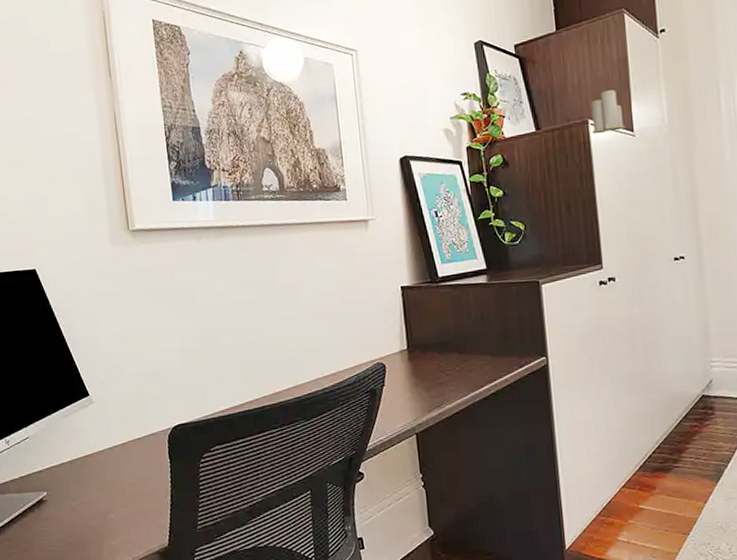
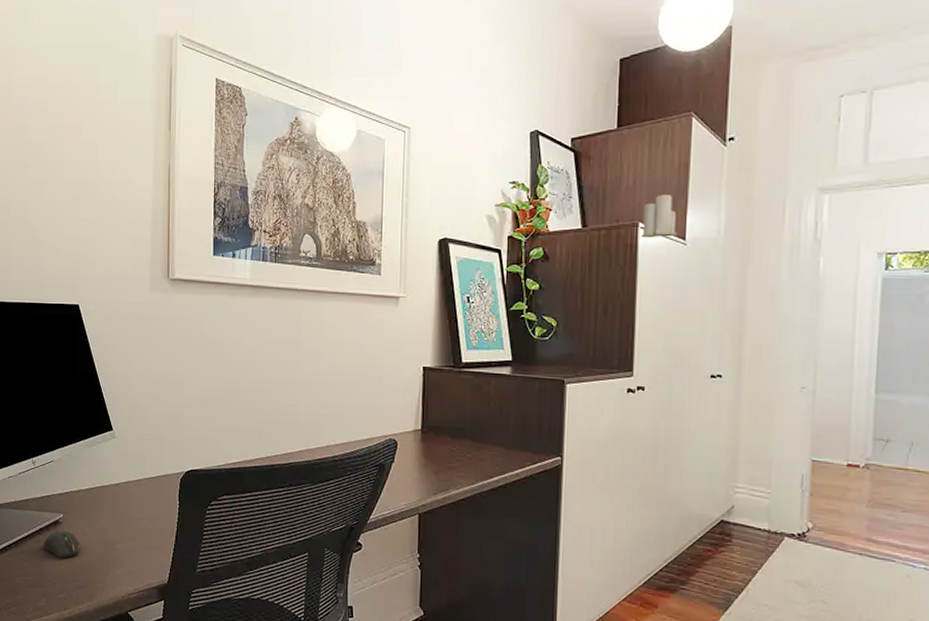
computer mouse: none [28,508,71,539] -> present [43,530,81,559]

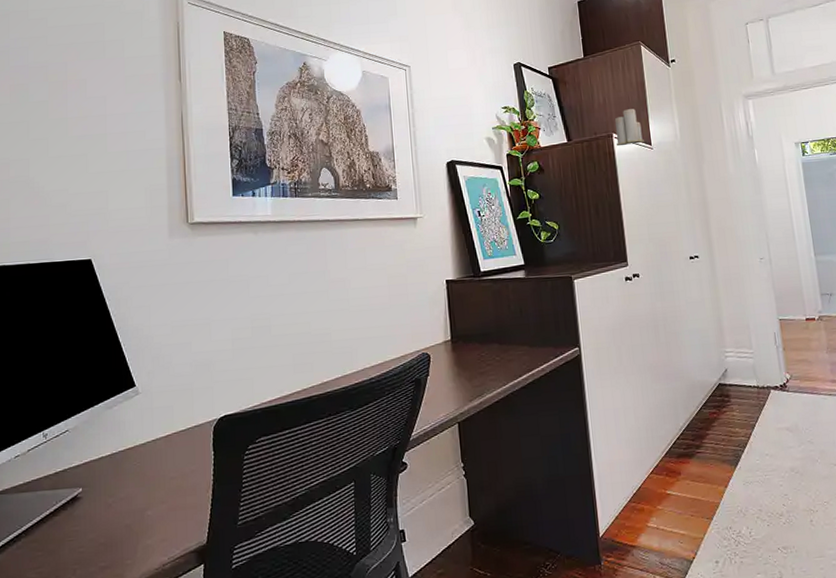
computer mouse: present [43,530,81,559] -> none [59,506,104,539]

